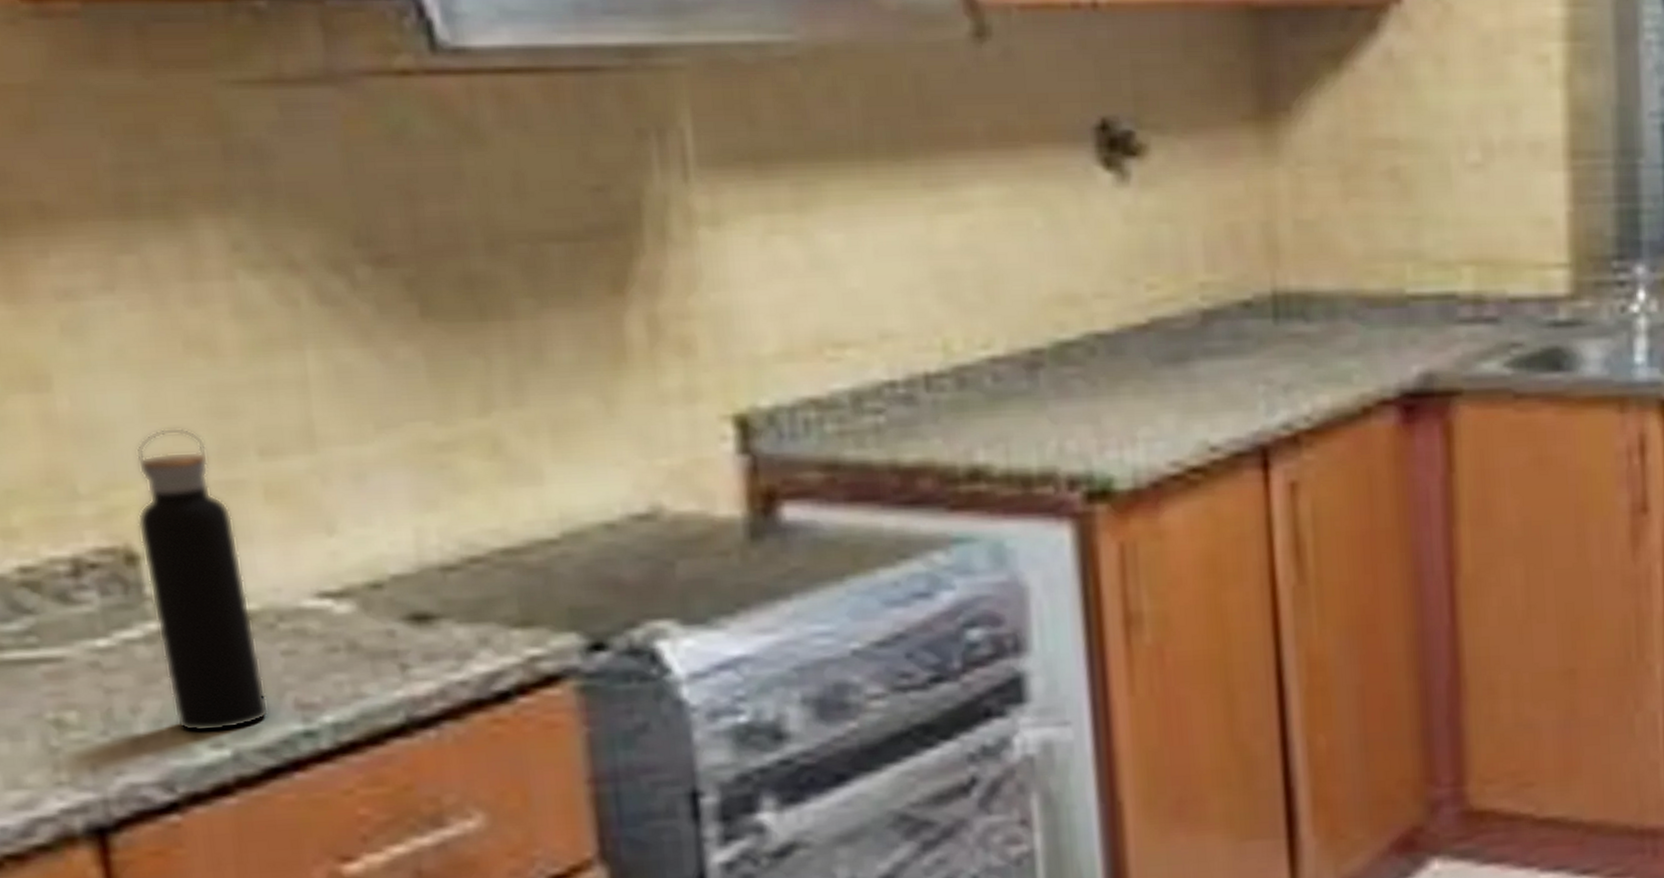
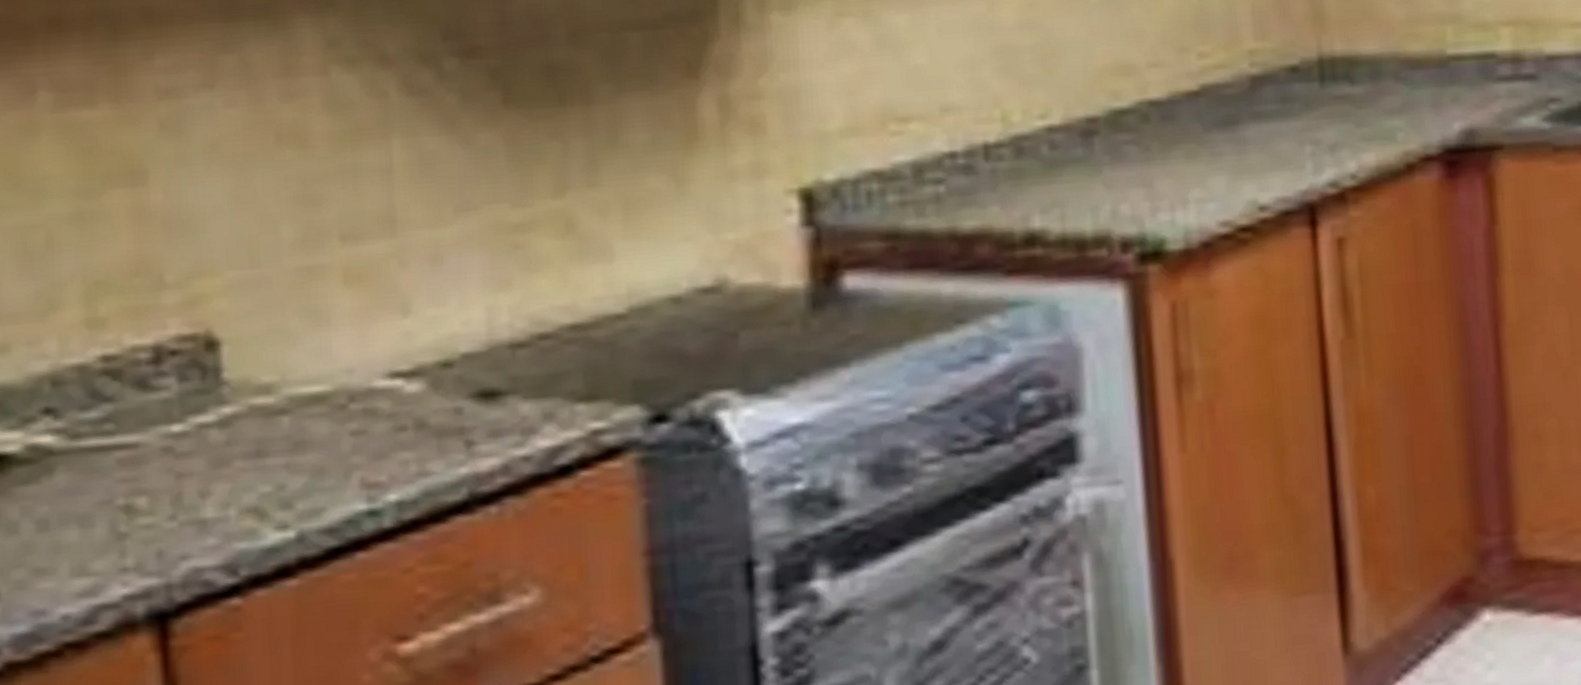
water bottle: present [136,427,269,732] -> none [219,216,335,514]

